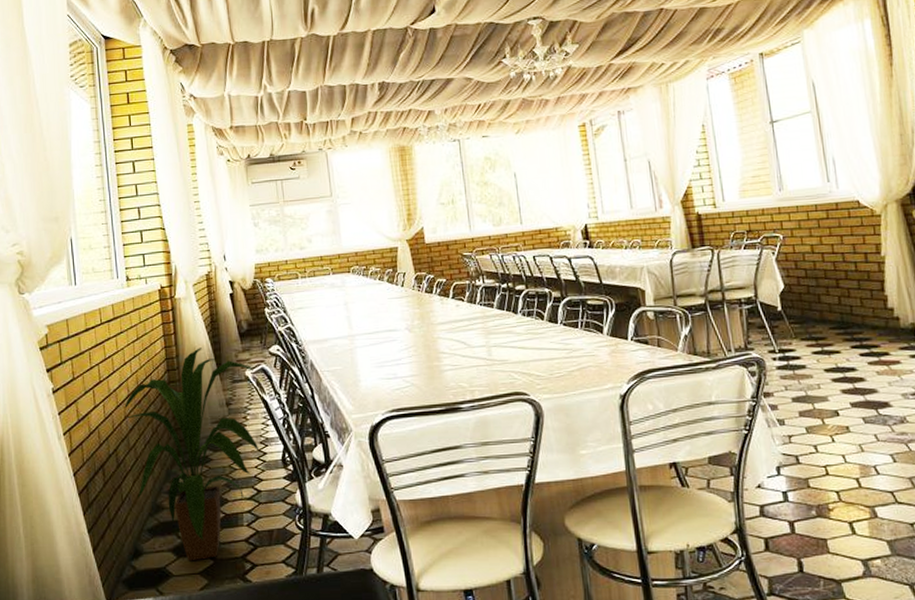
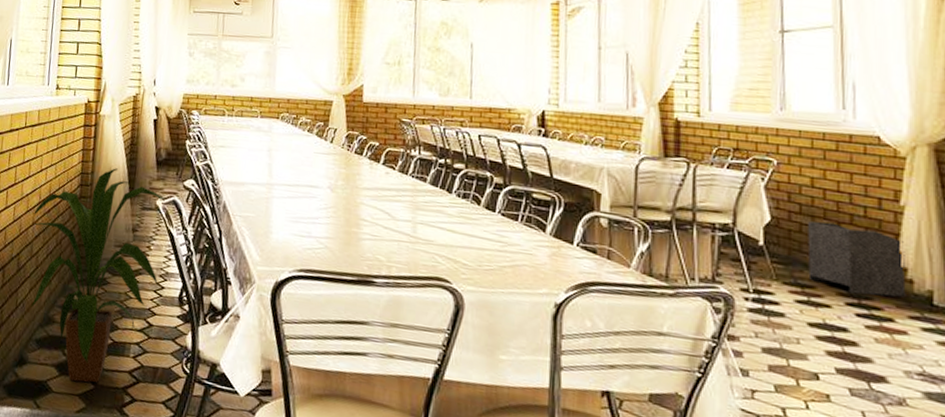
waste basket: none [814,280,895,338] -> present [807,221,906,297]

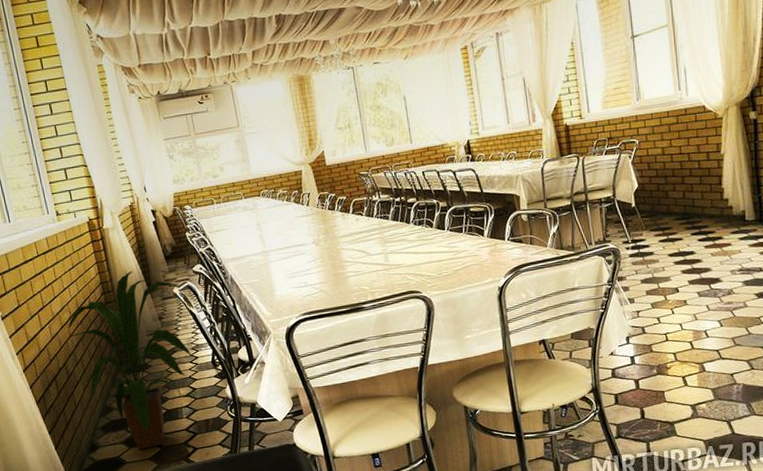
waste basket: present [807,221,906,297] -> none [663,177,728,226]

